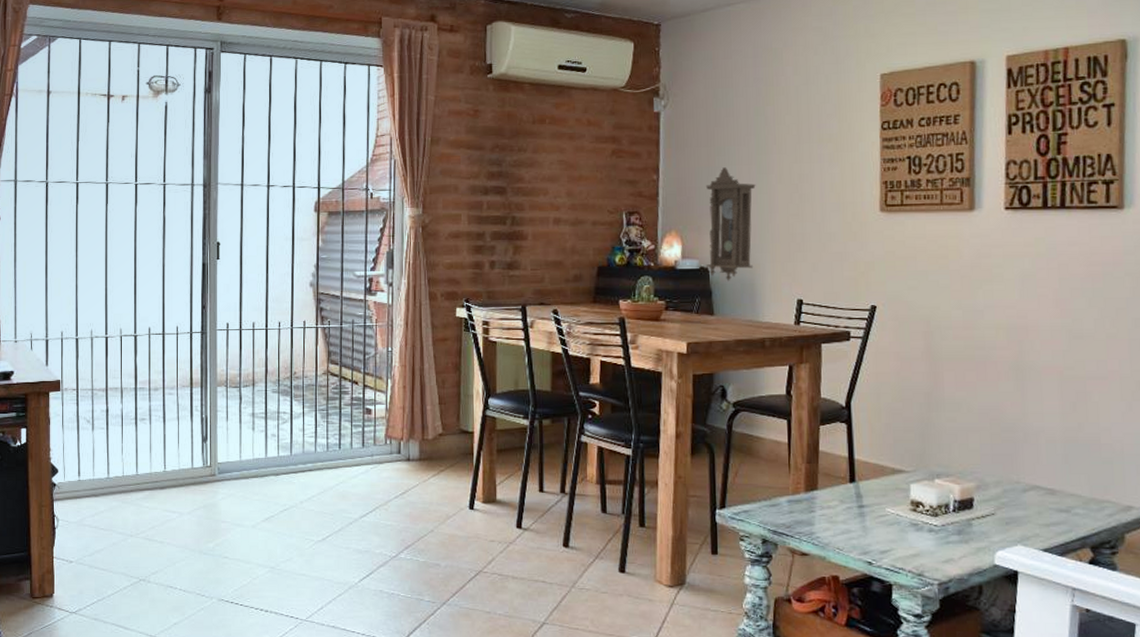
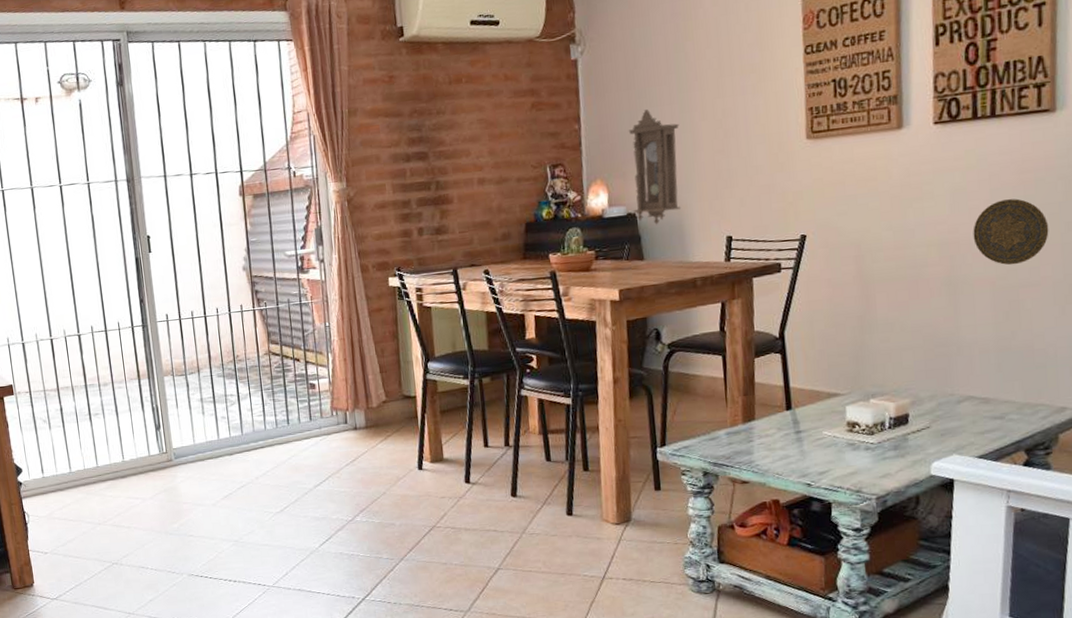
decorative plate: none [1041,290,1117,356] -> present [973,198,1049,266]

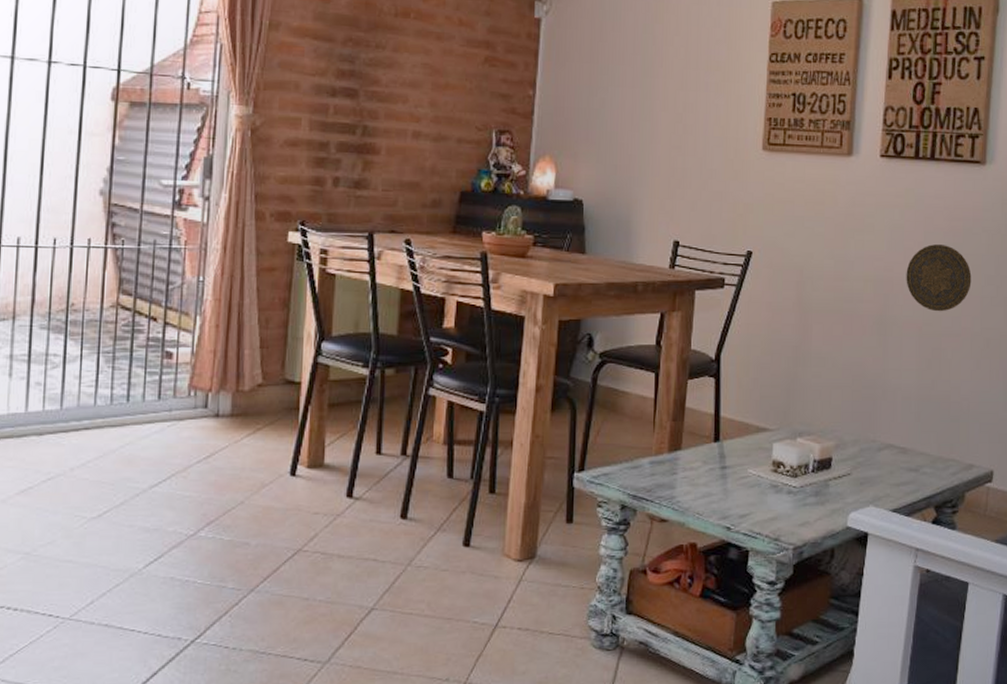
pendulum clock: present [628,109,681,225] -> none [580,88,639,217]

